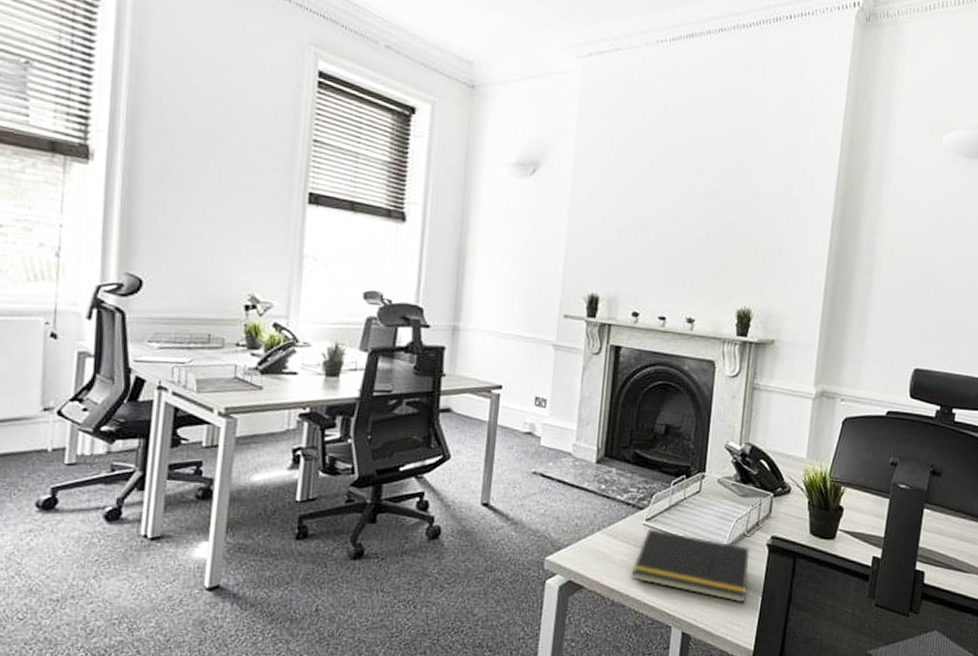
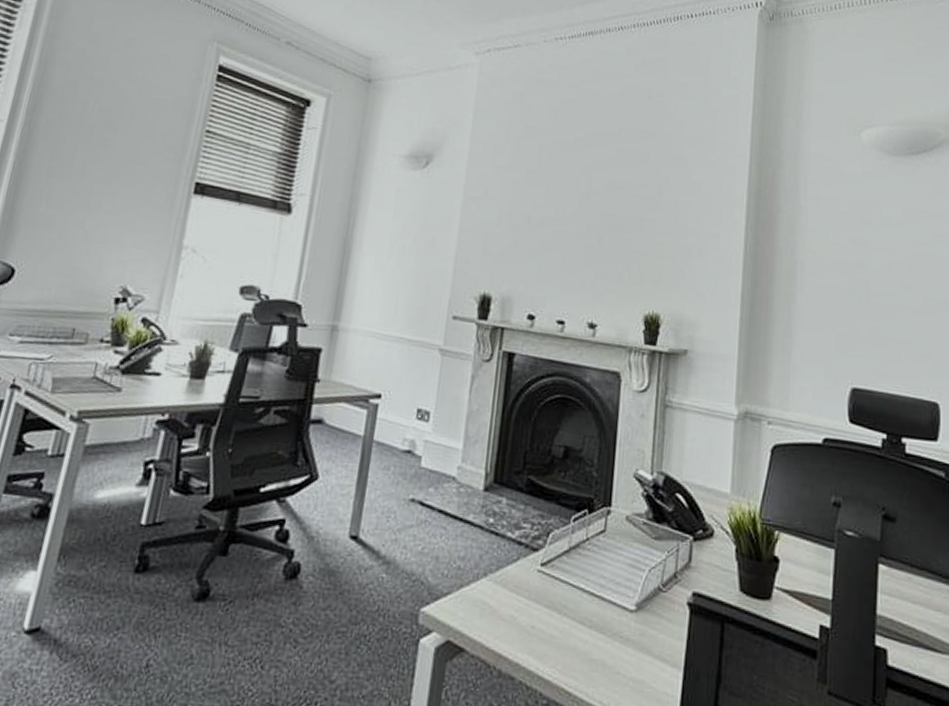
notepad: present [631,528,750,603] -> none [523,575,667,682]

